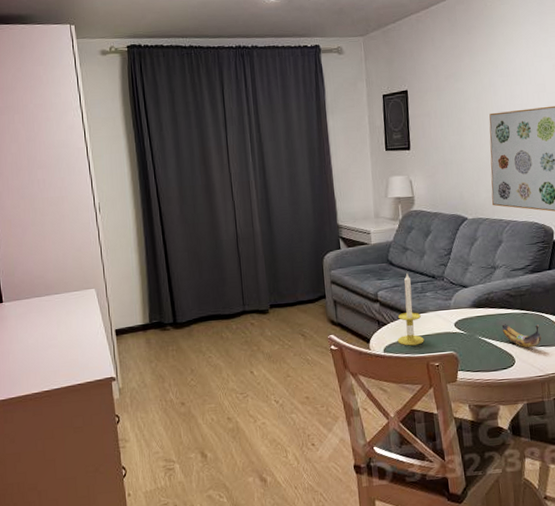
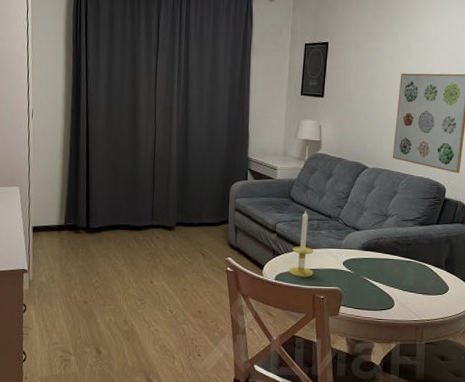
banana: present [501,324,541,348] -> none [386,269,421,294]

